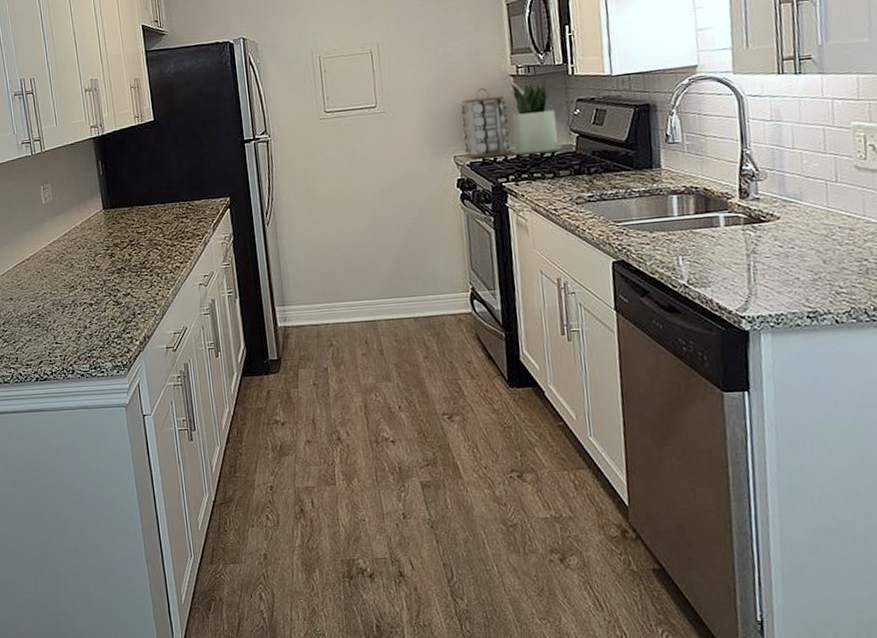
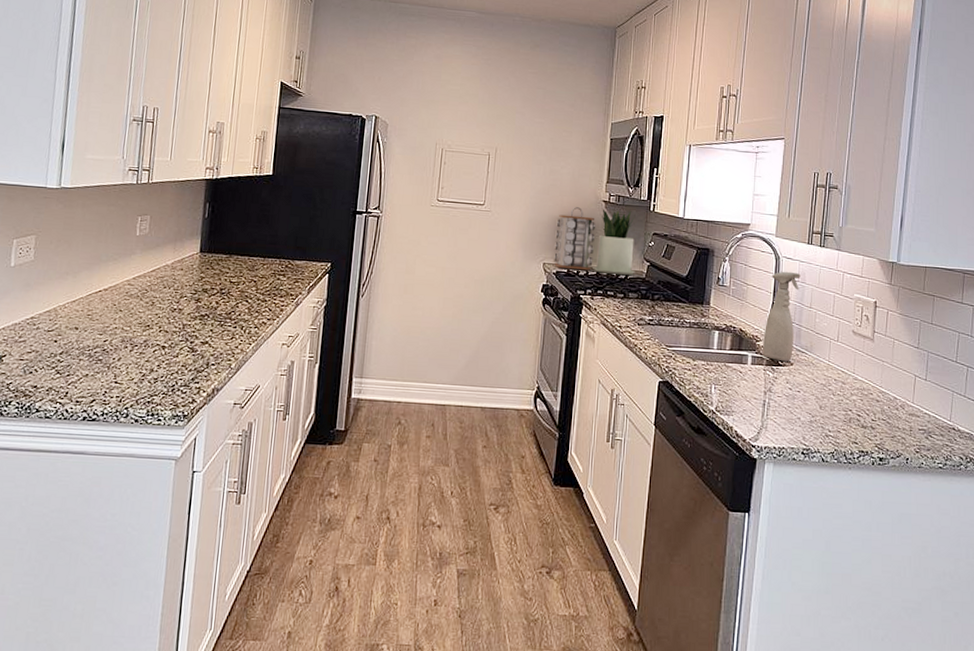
spray bottle: none [735,110,778,217] -> present [762,271,801,362]

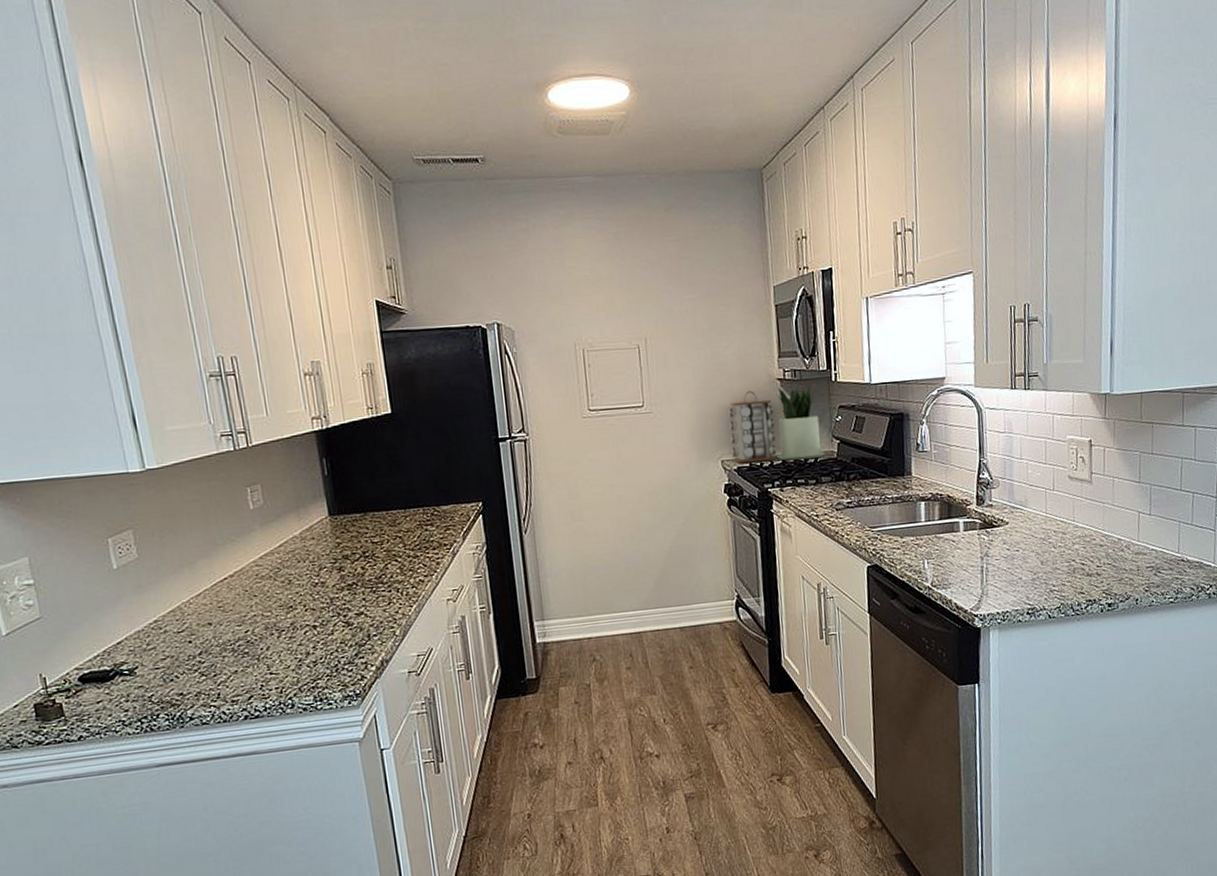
spray bottle: present [762,271,801,362] -> none [973,423,1007,522]

